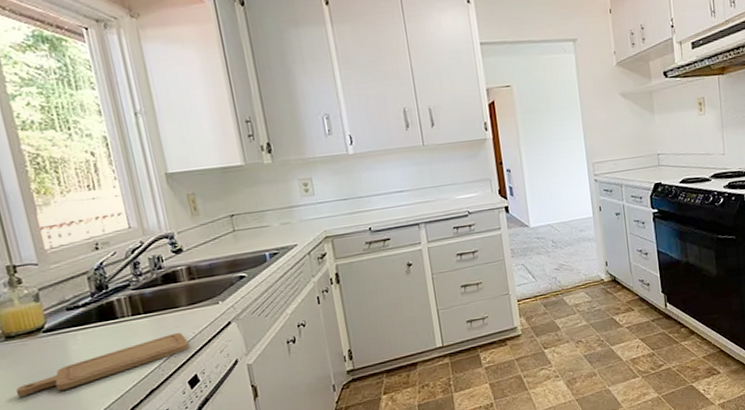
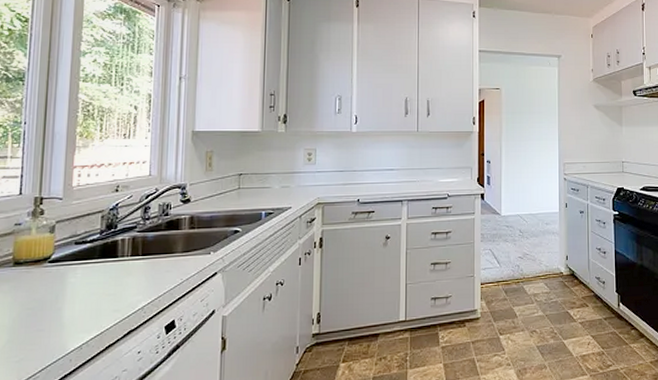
chopping board: present [15,332,190,397] -> none [7,277,175,322]

